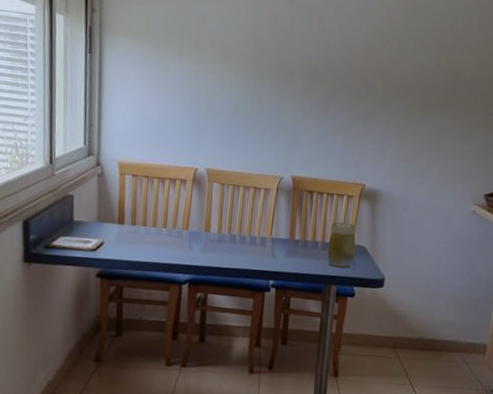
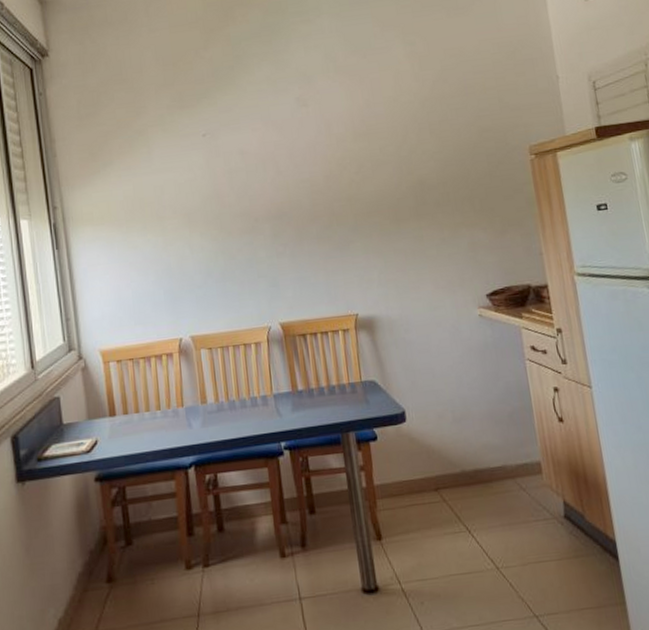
jar: present [327,221,356,268] -> none [333,358,366,412]

